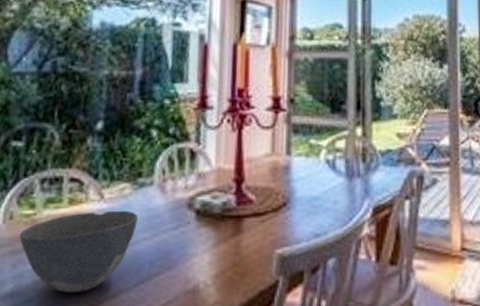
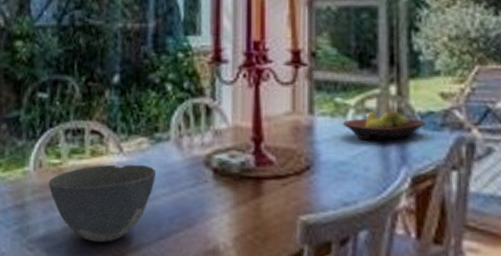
fruit bowl: none [315,149,385,177] -> present [342,110,426,141]

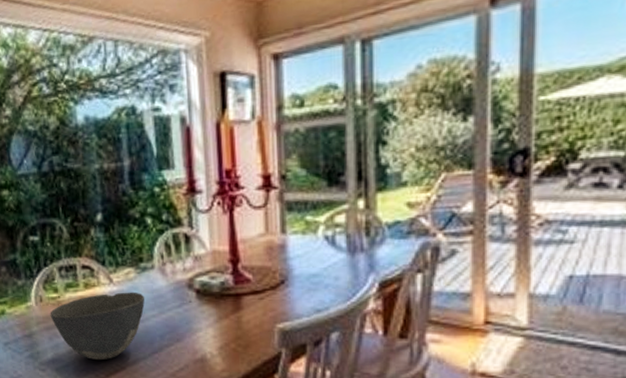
fruit bowl: present [342,110,426,141] -> none [313,223,393,253]

